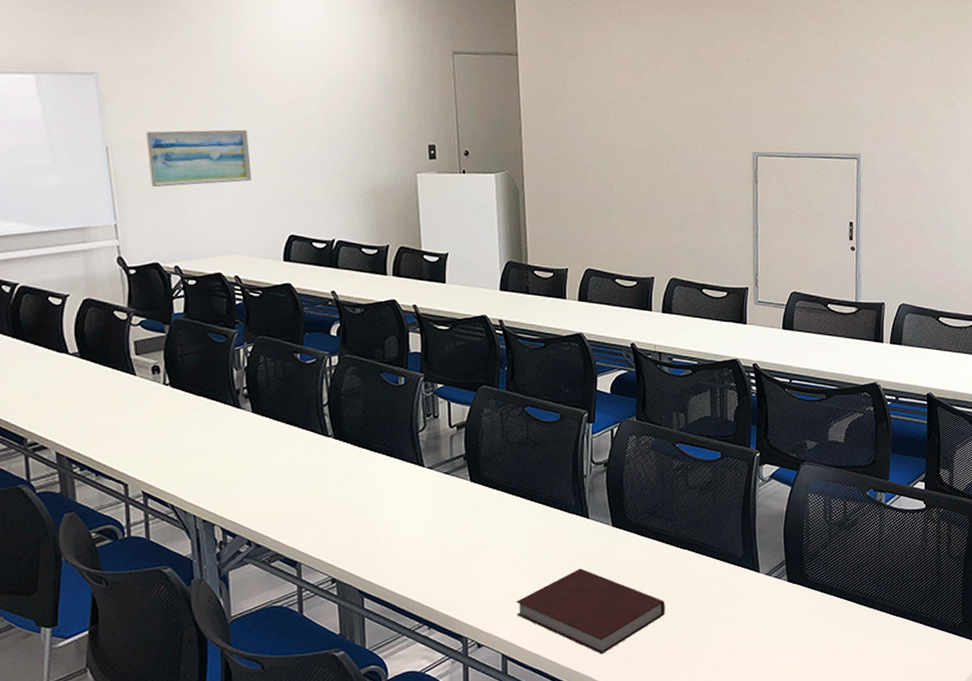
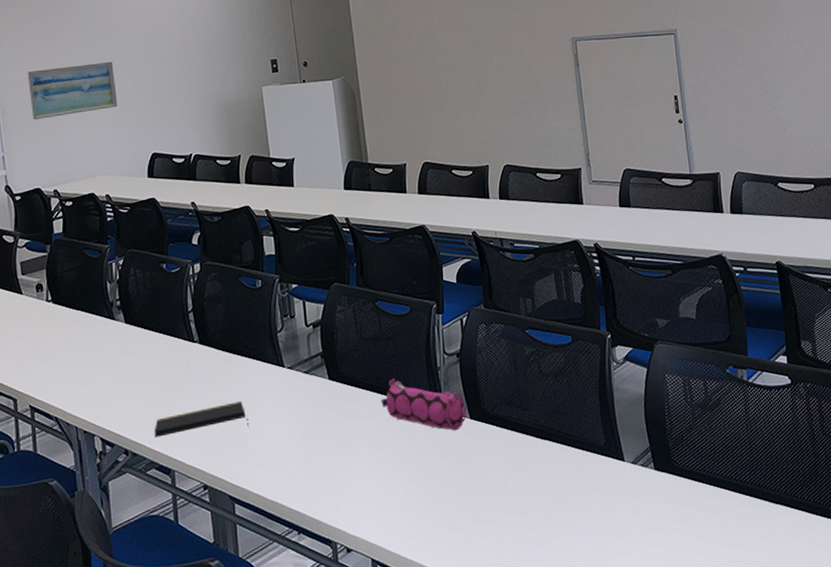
notepad: none [280,498,383,530] -> present [154,401,248,437]
notebook: present [516,568,665,655] -> none [382,464,532,556]
pencil case: none [523,484,609,537] -> present [381,378,467,431]

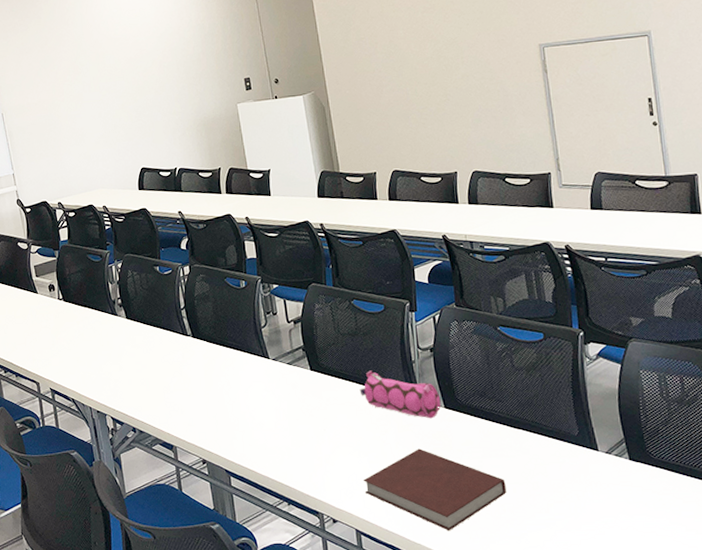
wall art: present [27,61,118,120] -> none [28,86,109,141]
notepad: present [154,401,248,437] -> none [157,388,239,418]
notebook: none [382,464,532,556] -> present [363,448,507,531]

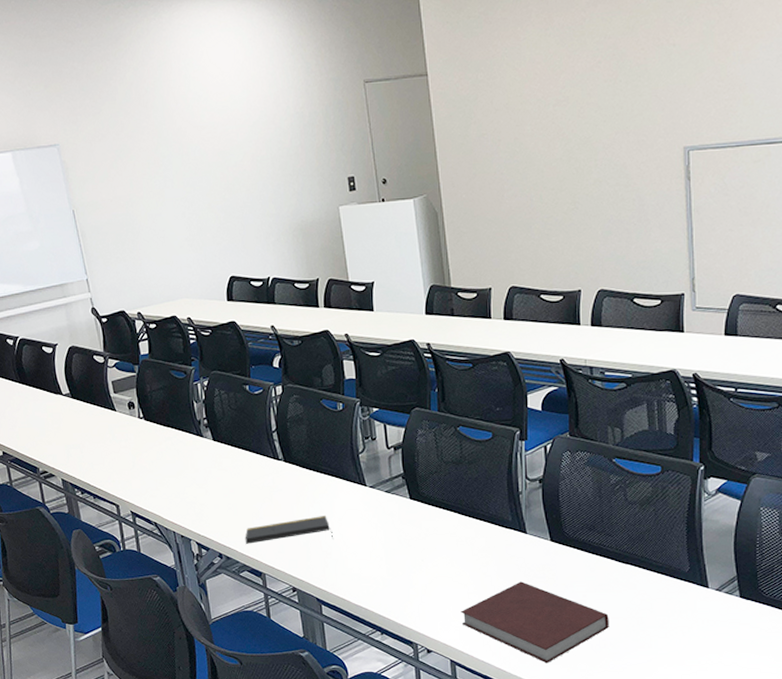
notepad: none [157,388,239,418] -> present [245,516,333,544]
pencil case: present [359,370,441,419] -> none [461,501,547,552]

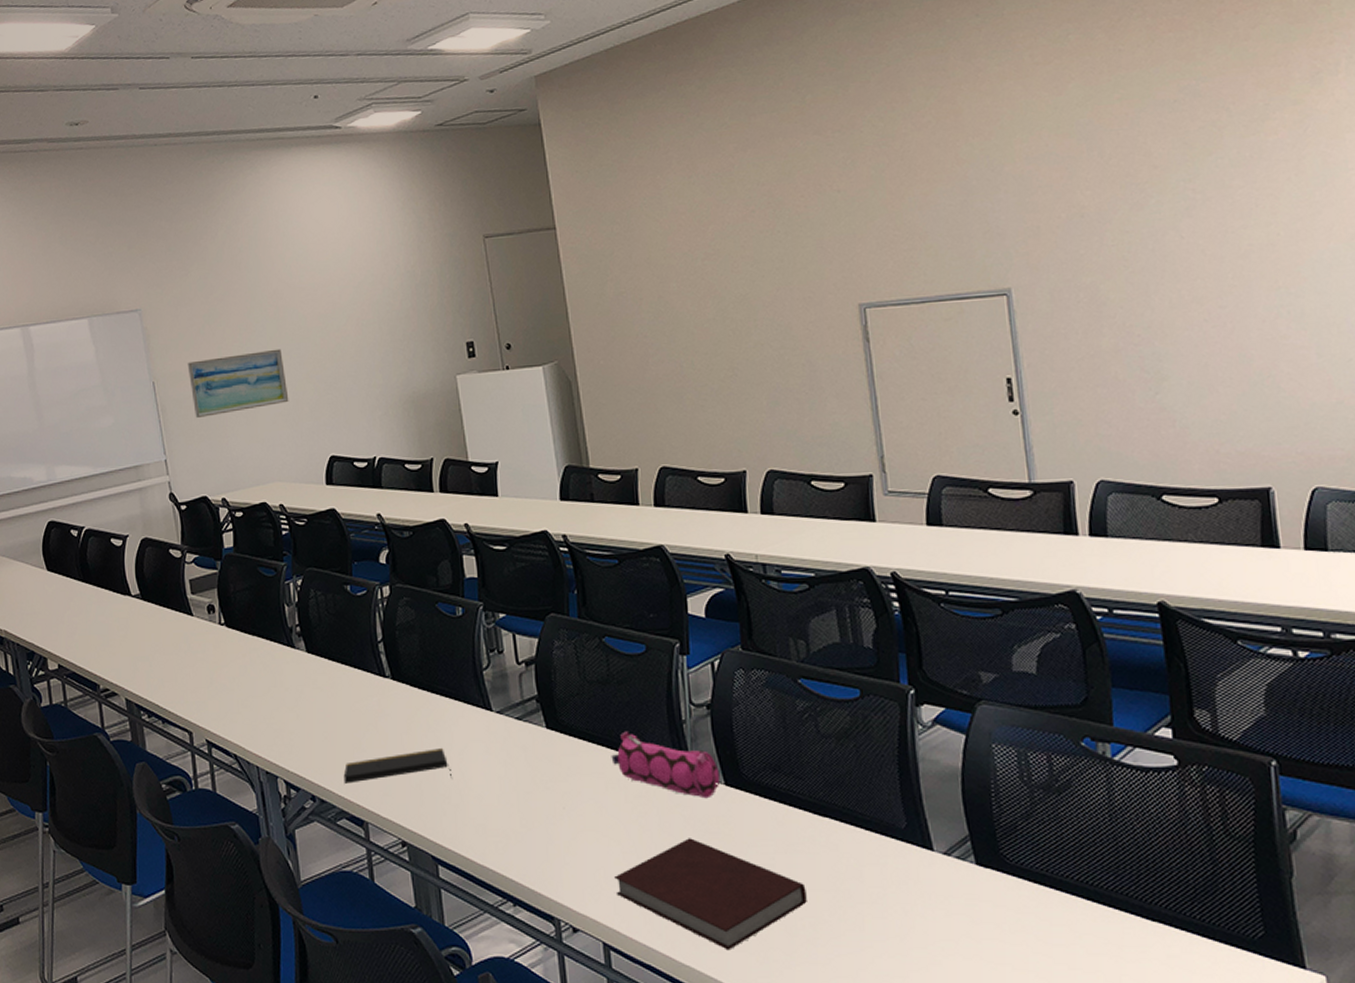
wall art: none [103,181,194,243] -> present [187,349,289,419]
pencil case: none [461,501,547,552] -> present [611,731,721,799]

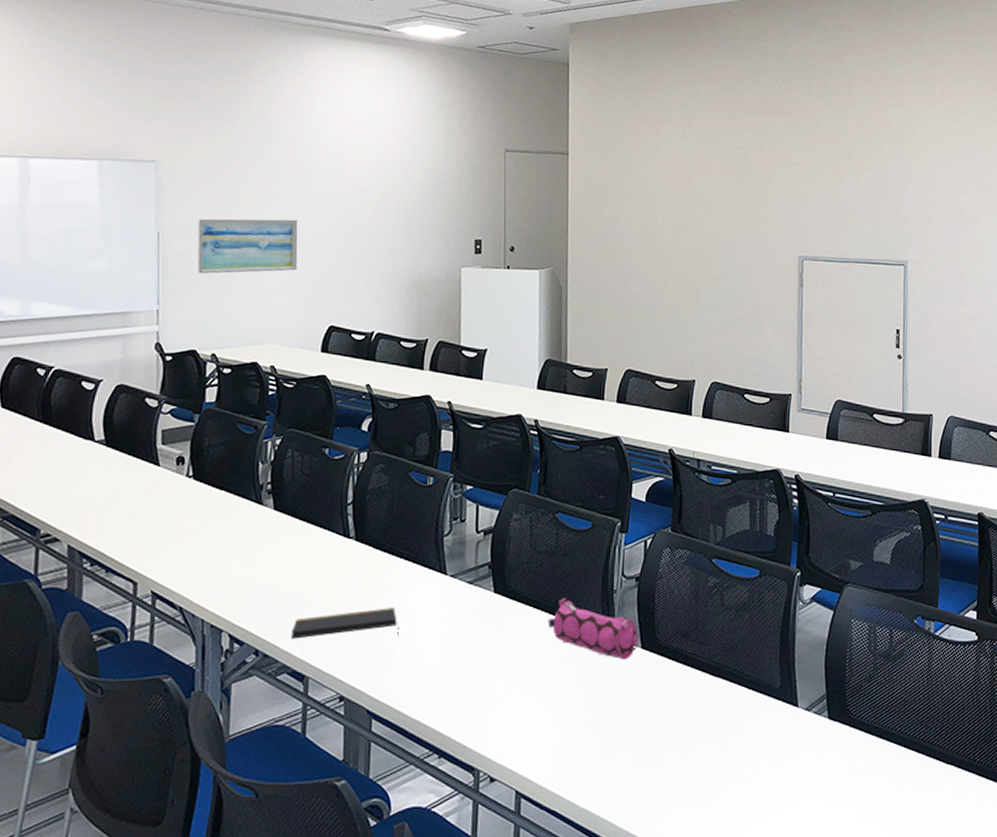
notebook: present [614,838,807,951] -> none [534,695,695,796]

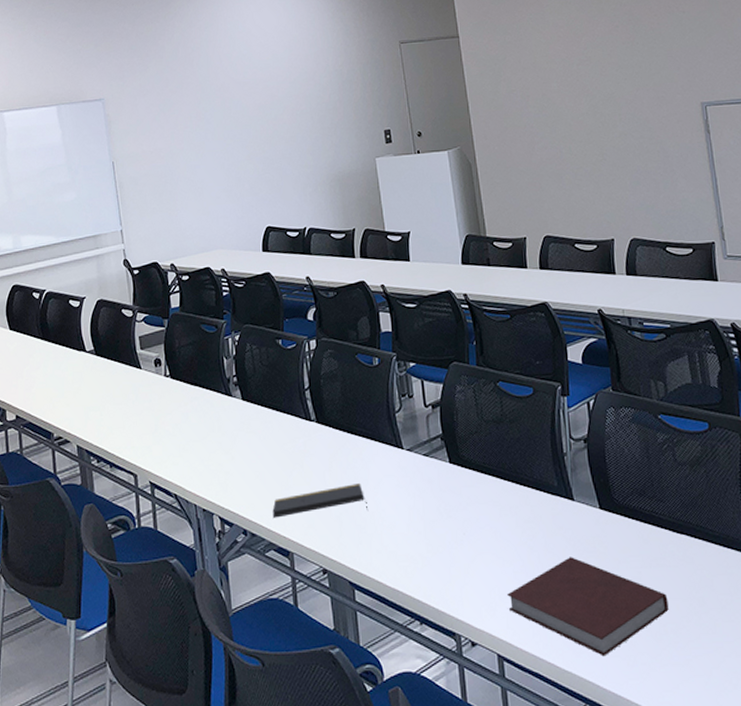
wall art: present [197,218,298,274] -> none [144,134,232,194]
notebook: none [534,695,695,796] -> present [507,557,669,657]
pencil case: present [548,598,639,660] -> none [504,464,596,522]

